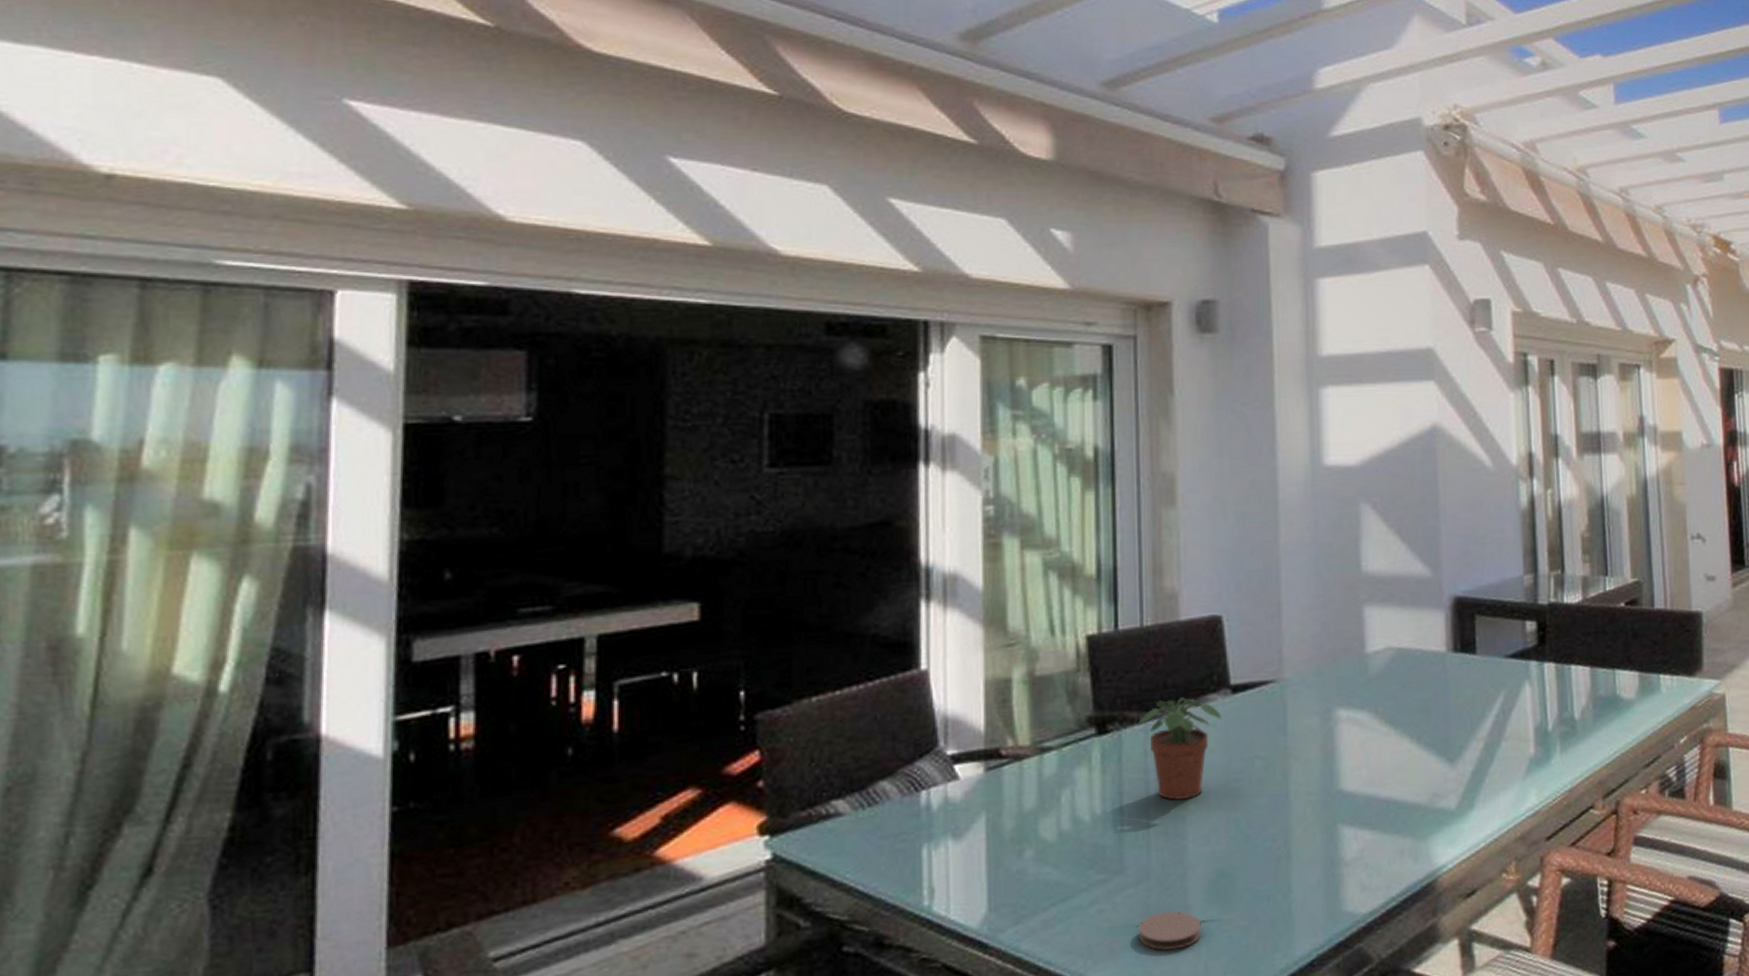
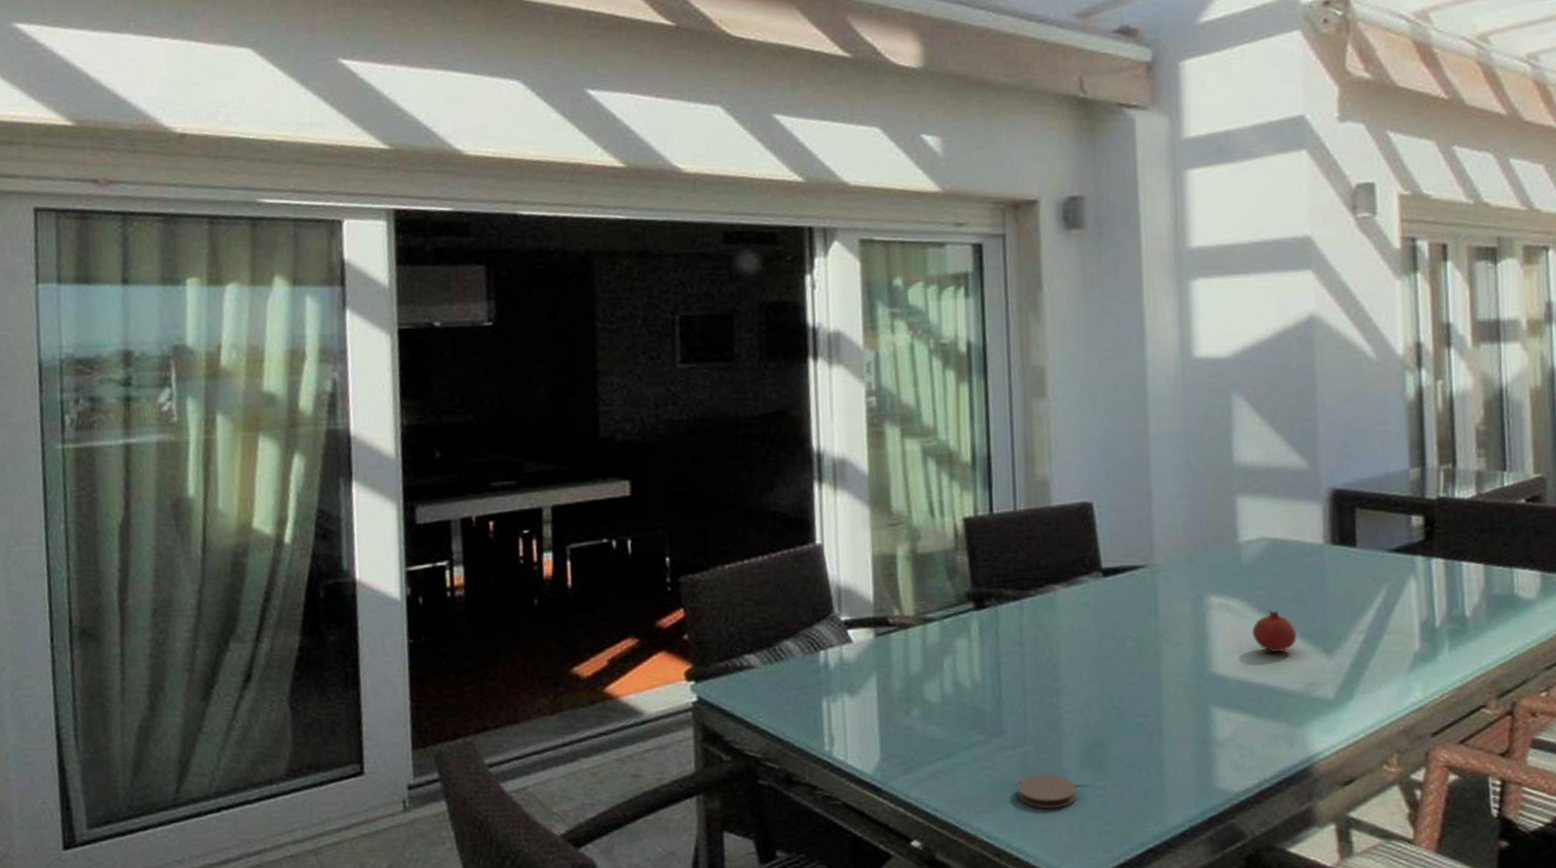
potted plant: present [1138,697,1221,801] -> none [1013,578,1093,674]
fruit: none [1378,721,1421,765] -> present [1251,609,1297,653]

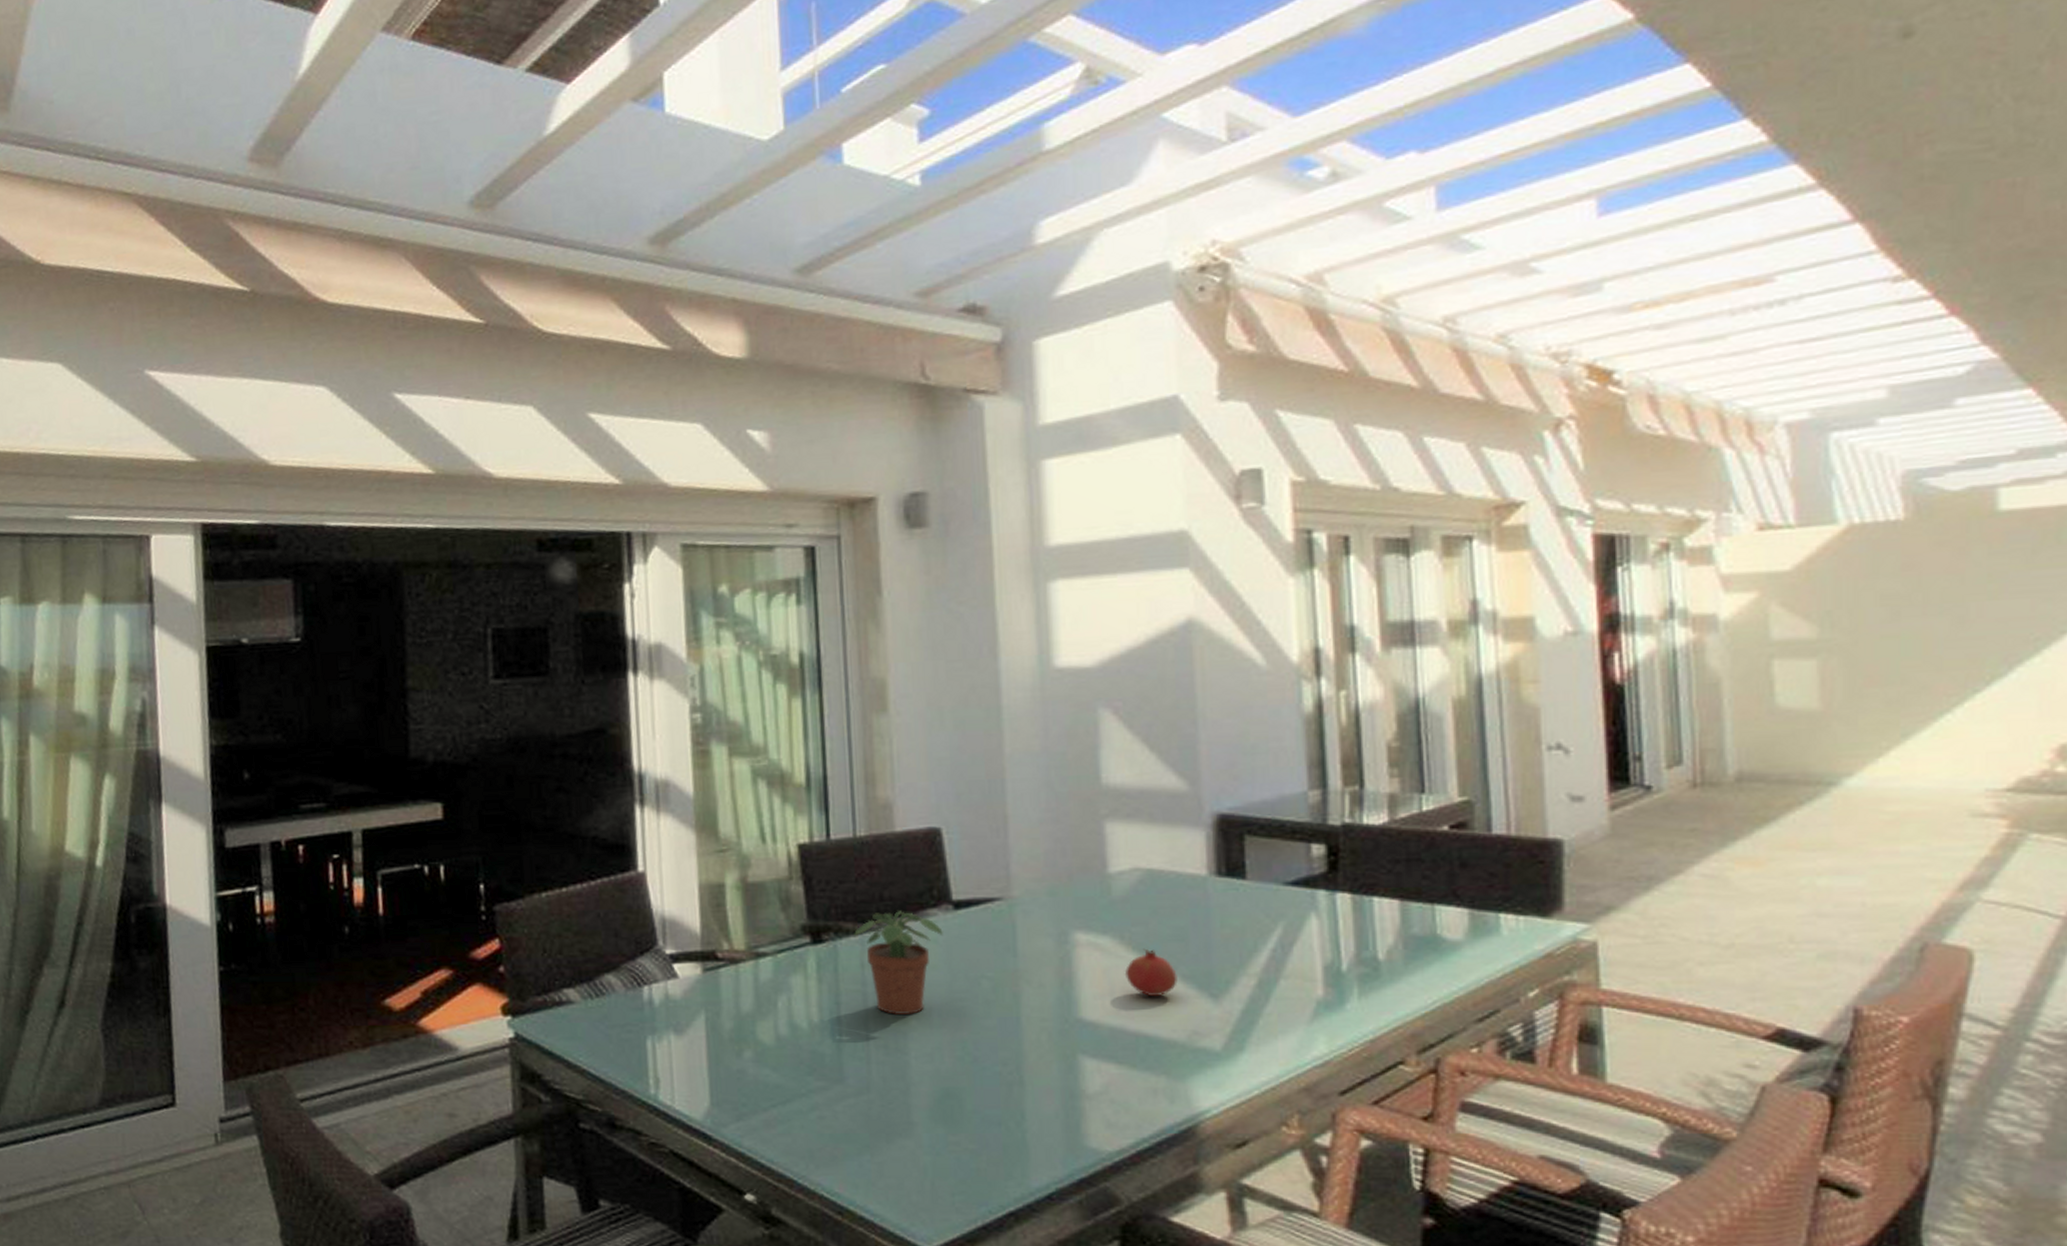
potted plant: none [1013,578,1093,674] -> present [854,911,943,1016]
coaster: present [1016,774,1077,809] -> none [860,1126,928,1165]

